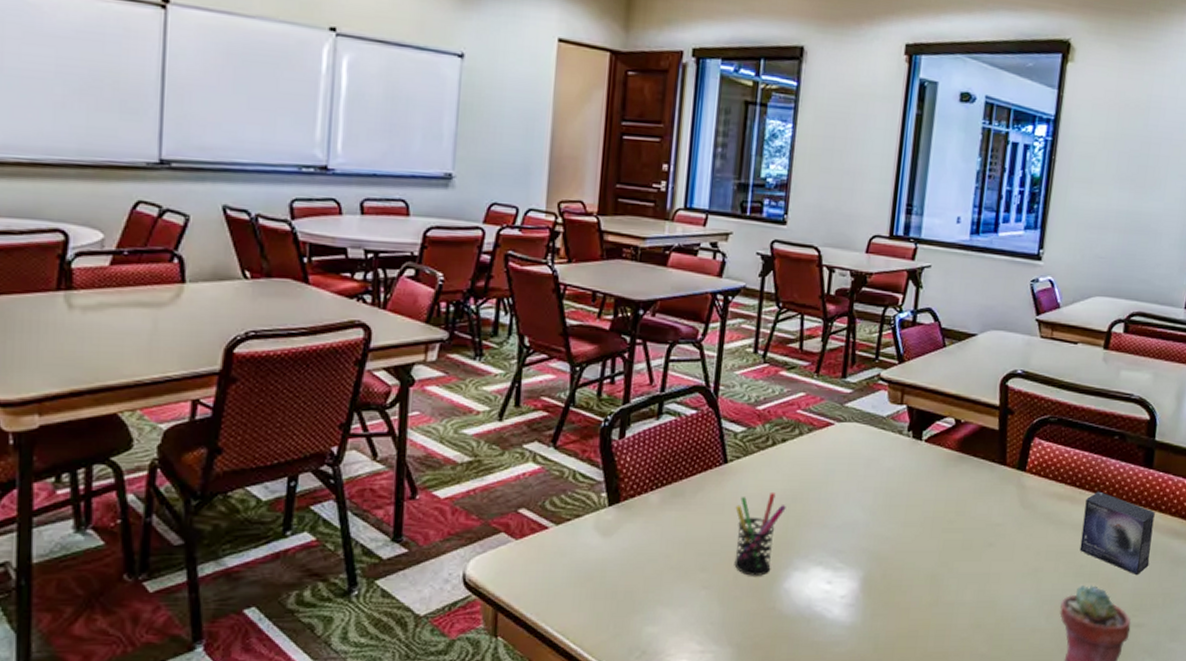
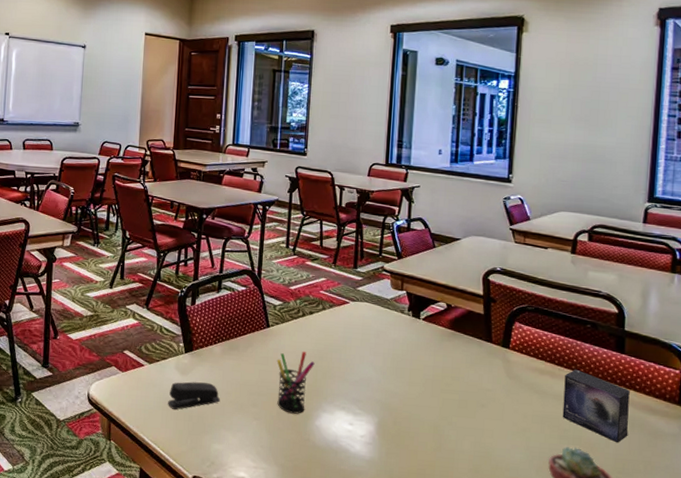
stapler: none [582,545,658,585] -> present [168,382,221,410]

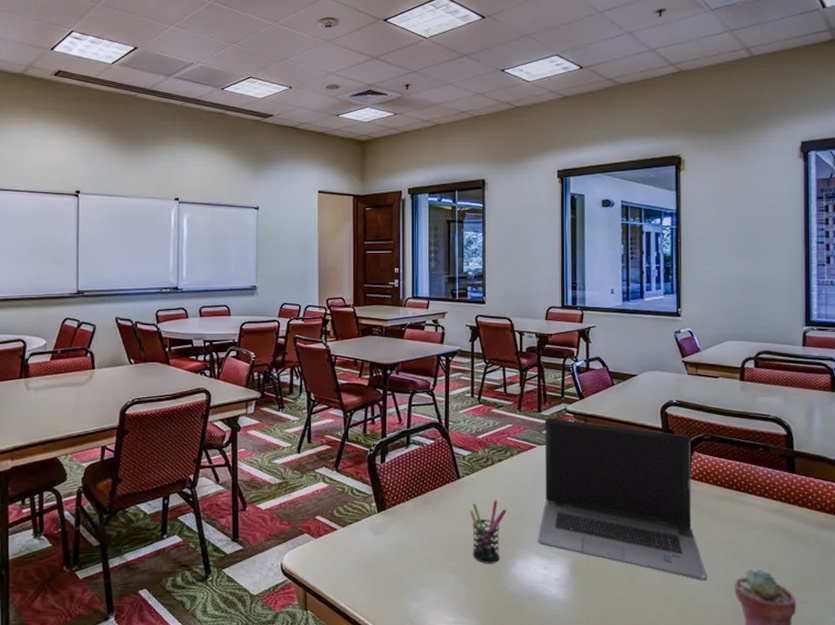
stapler: present [168,382,221,410] -> none [363,541,416,572]
laptop computer: none [344,274,520,453] -> present [538,417,707,580]
small box: present [562,369,630,443] -> none [743,492,805,561]

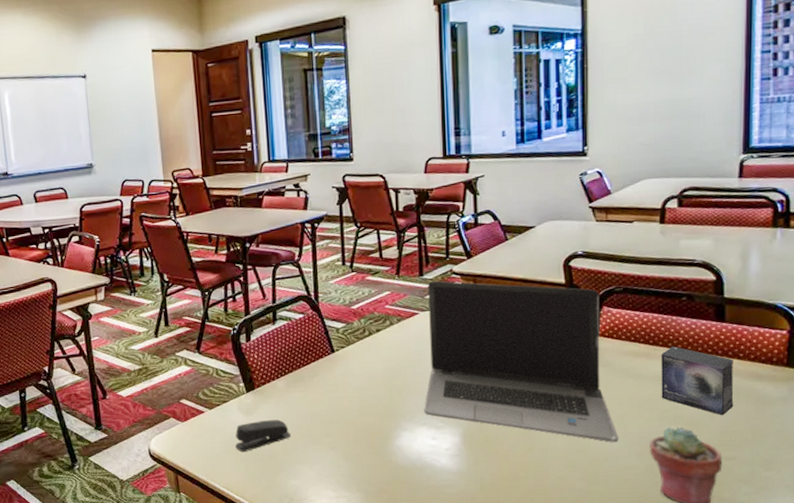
stapler: none [363,541,416,572] -> present [235,420,292,452]
pen holder: present [469,499,507,564] -> none [346,371,388,438]
small box: none [743,492,805,561] -> present [661,346,734,416]

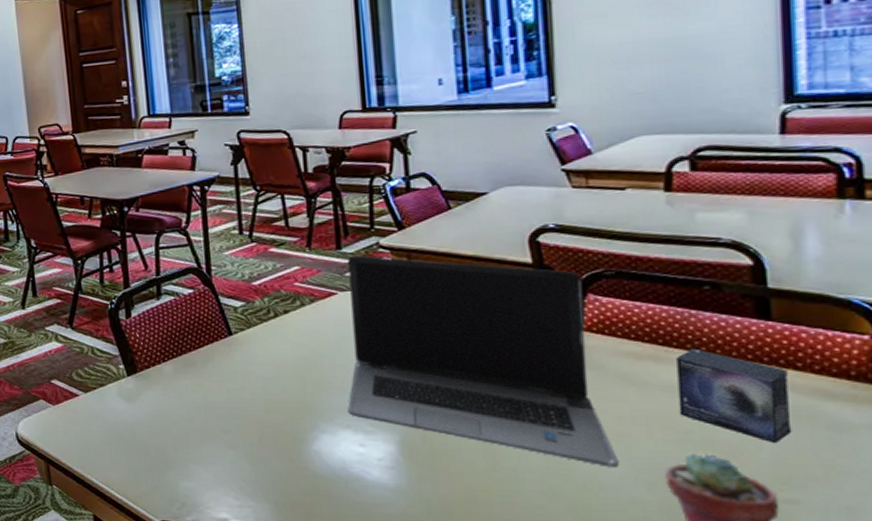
stapler: present [235,420,292,452] -> none [115,410,182,444]

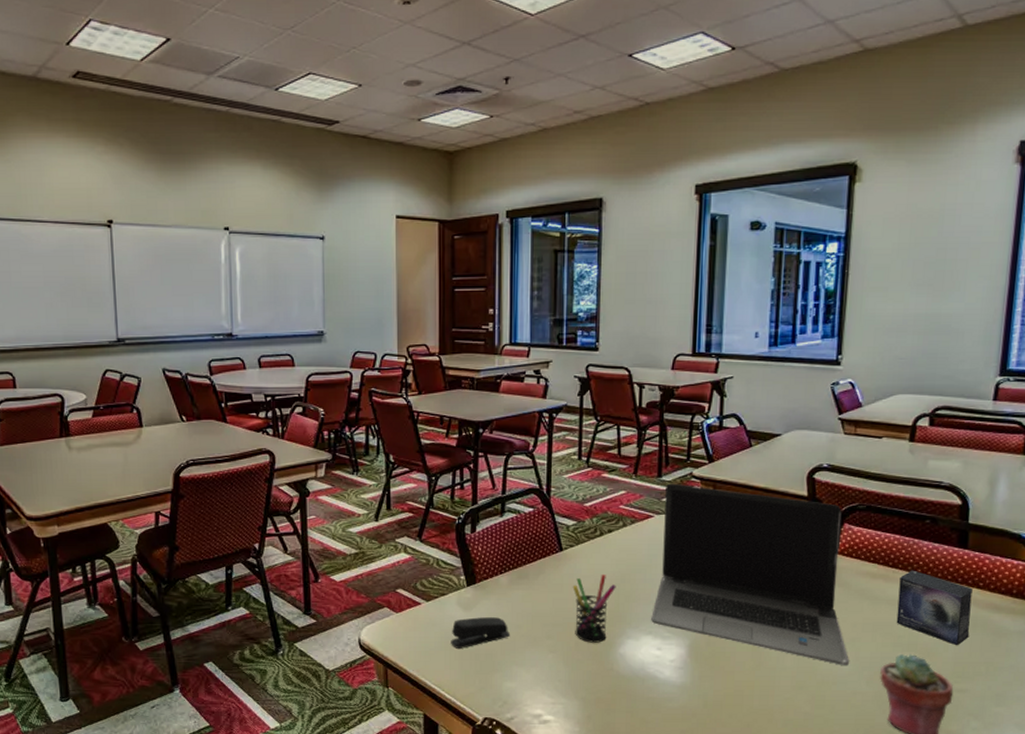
stapler: none [115,410,182,444] -> present [451,617,511,649]
pen holder: none [248,359,301,438] -> present [572,573,616,643]

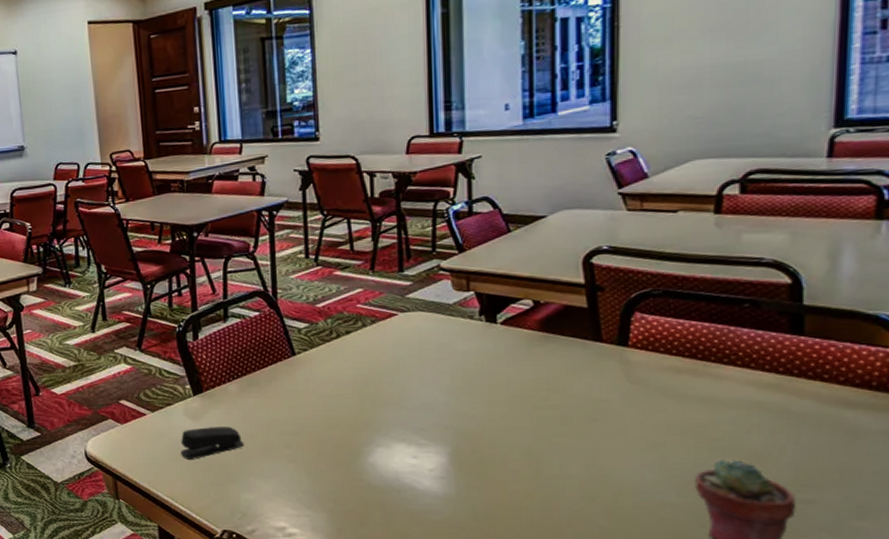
pen holder: present [572,573,616,643] -> none [309,378,360,452]
laptop computer: present [651,483,849,665] -> none [403,277,653,473]
small box: present [896,570,973,646] -> none [712,362,814,450]

